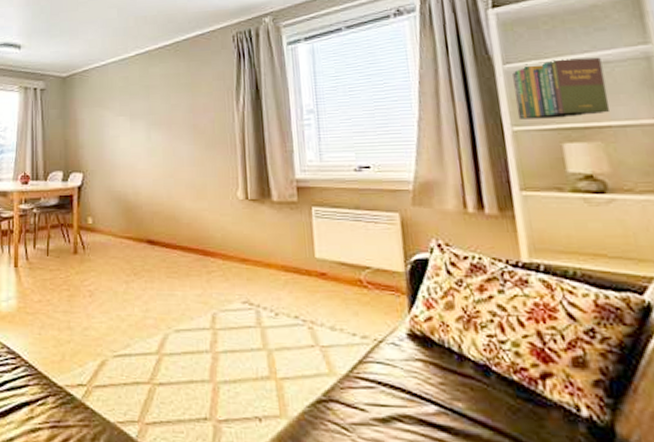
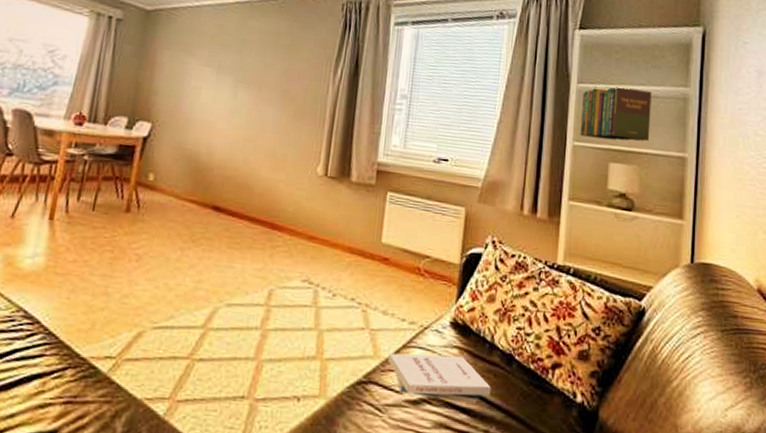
books: none [345,369,471,422] -> present [388,352,491,405]

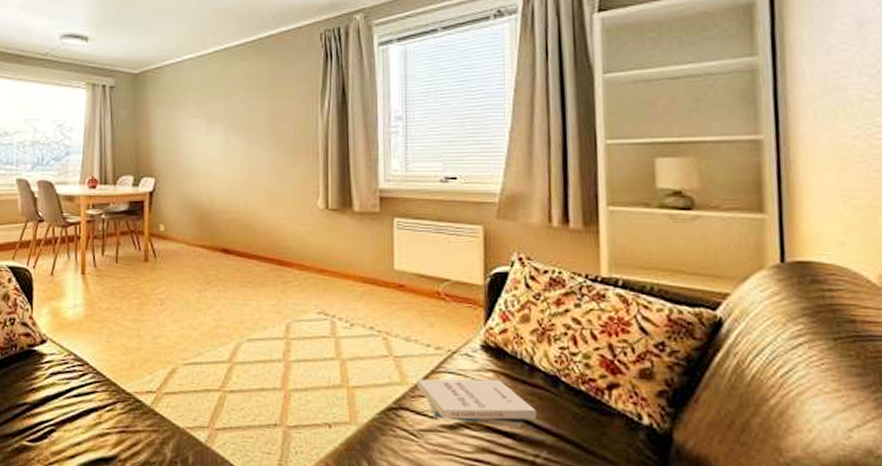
books: present [580,86,652,142] -> none [611,68,707,132]

